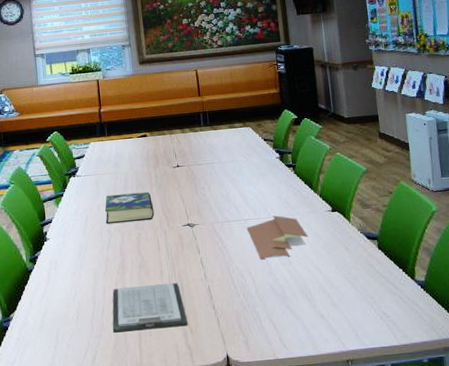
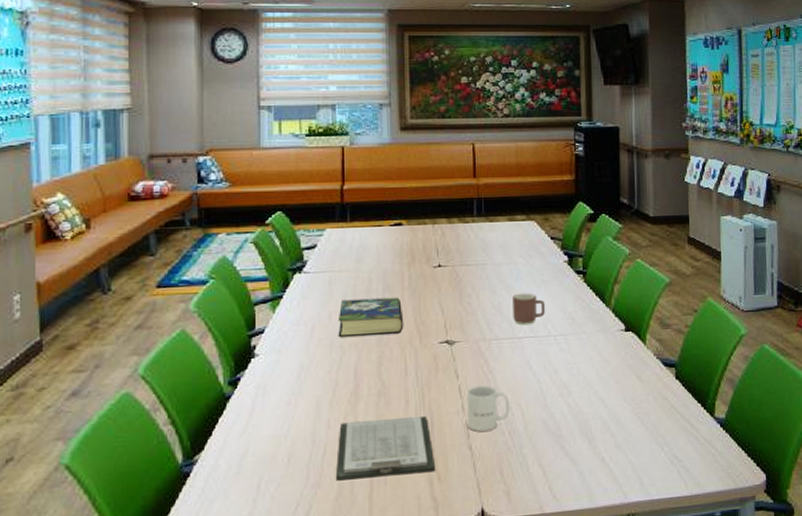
mug: none [207,258,243,295] -> present [466,385,510,433]
mug: none [237,184,264,210] -> present [512,293,545,325]
papers: present [246,215,308,260] -> none [520,333,594,389]

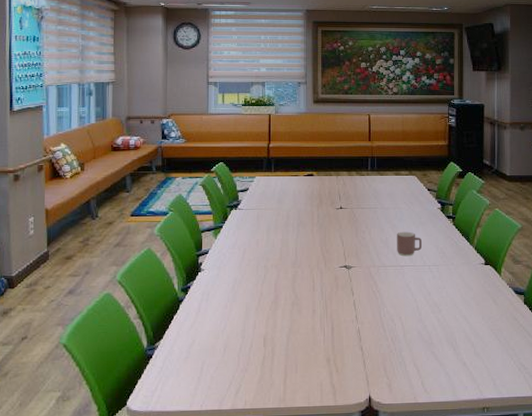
clipboard: present [335,415,436,481] -> none [259,322,335,368]
book: present [337,297,404,337] -> none [263,230,313,259]
mug: present [466,385,510,433] -> none [359,302,393,337]

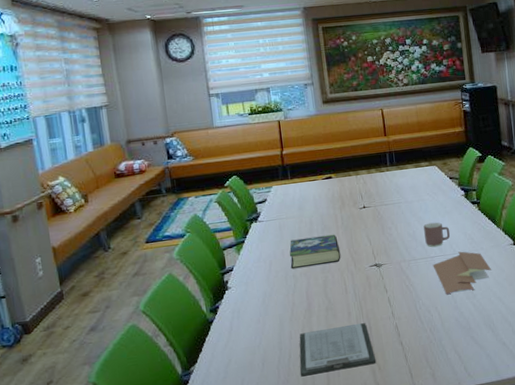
clipboard: none [259,322,335,368] -> present [299,323,377,377]
book: none [263,230,313,259] -> present [289,234,341,268]
papers: none [401,264,459,306] -> present [432,251,491,295]

